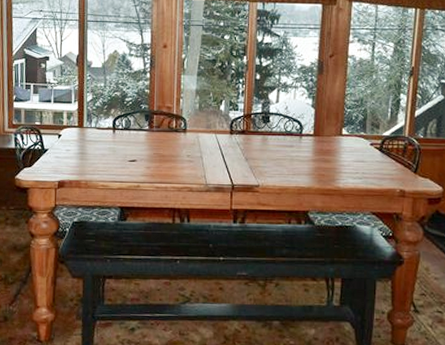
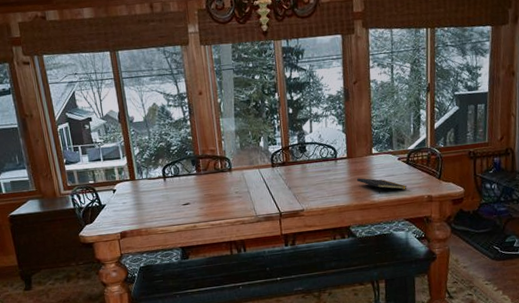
notepad: none [322,159,377,180] -> present [357,178,407,194]

